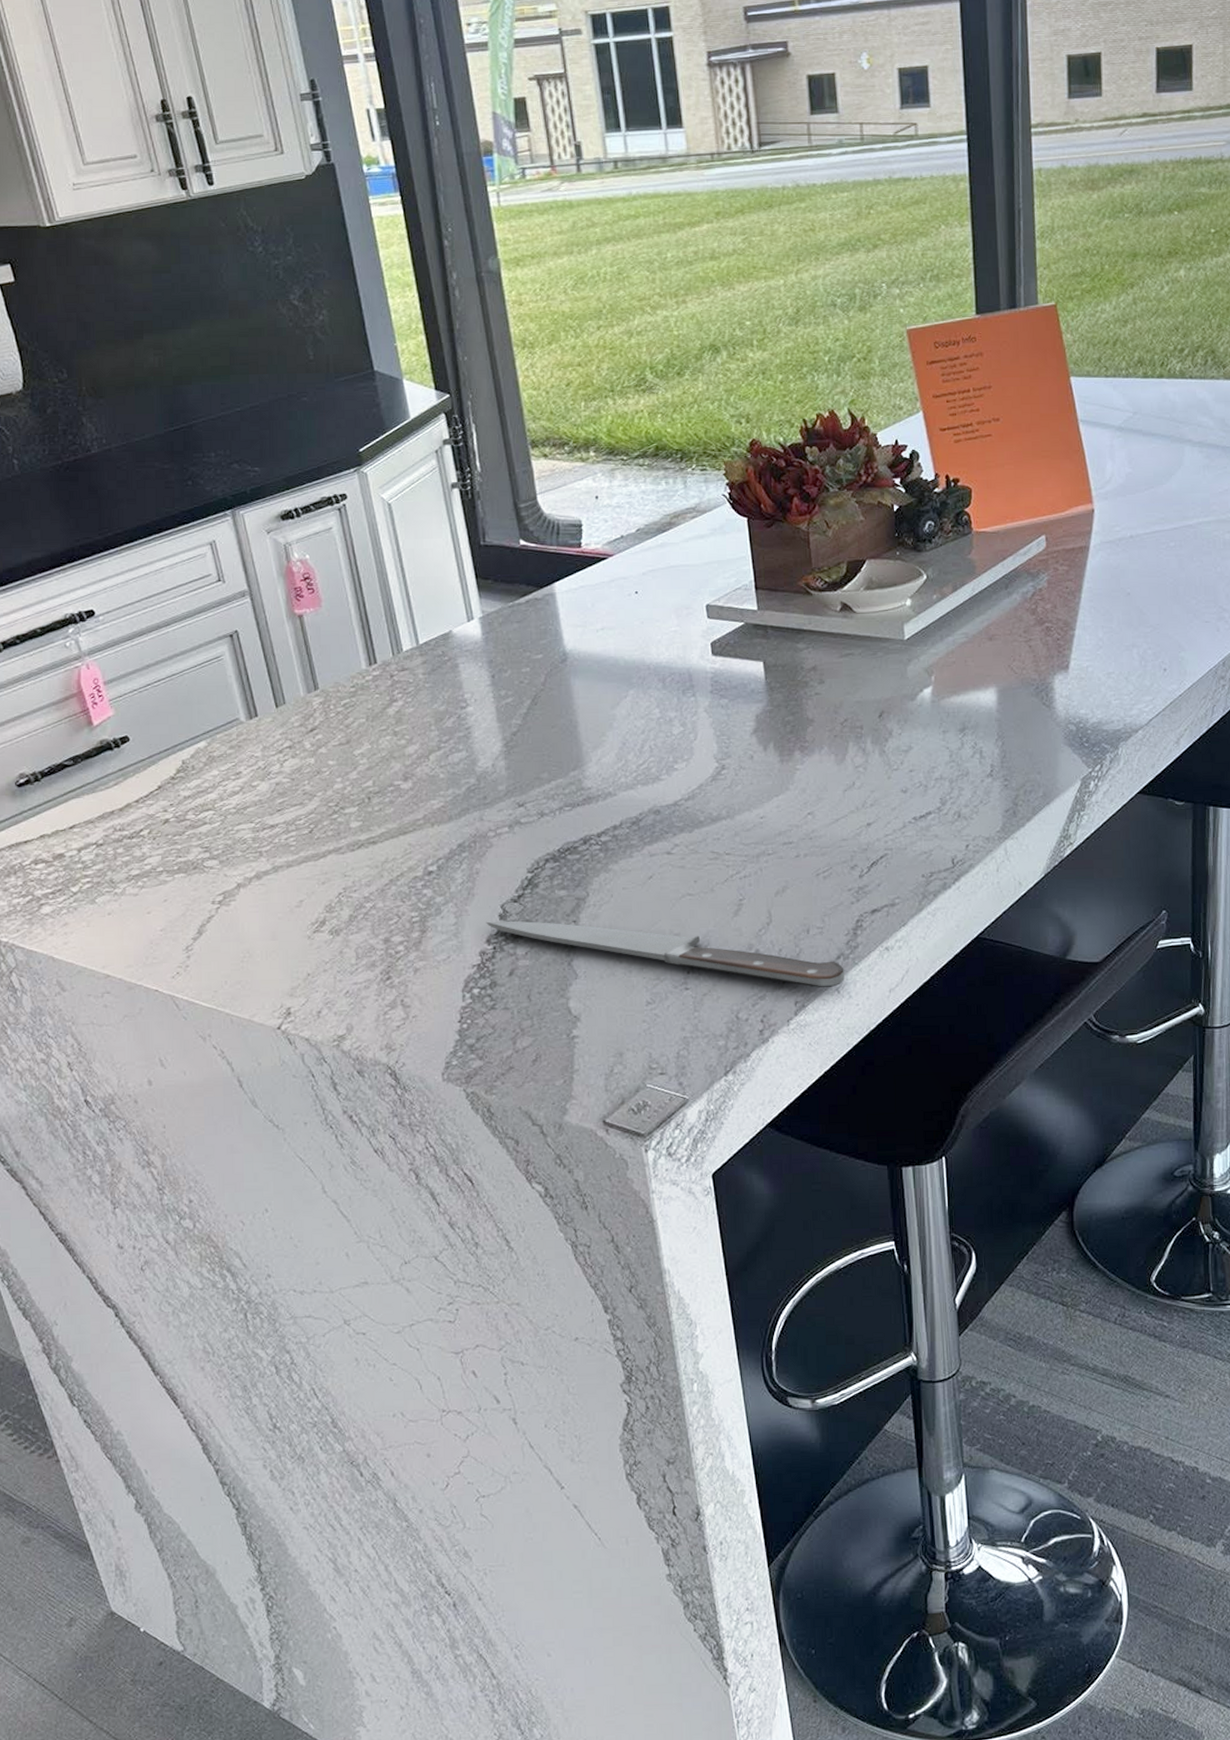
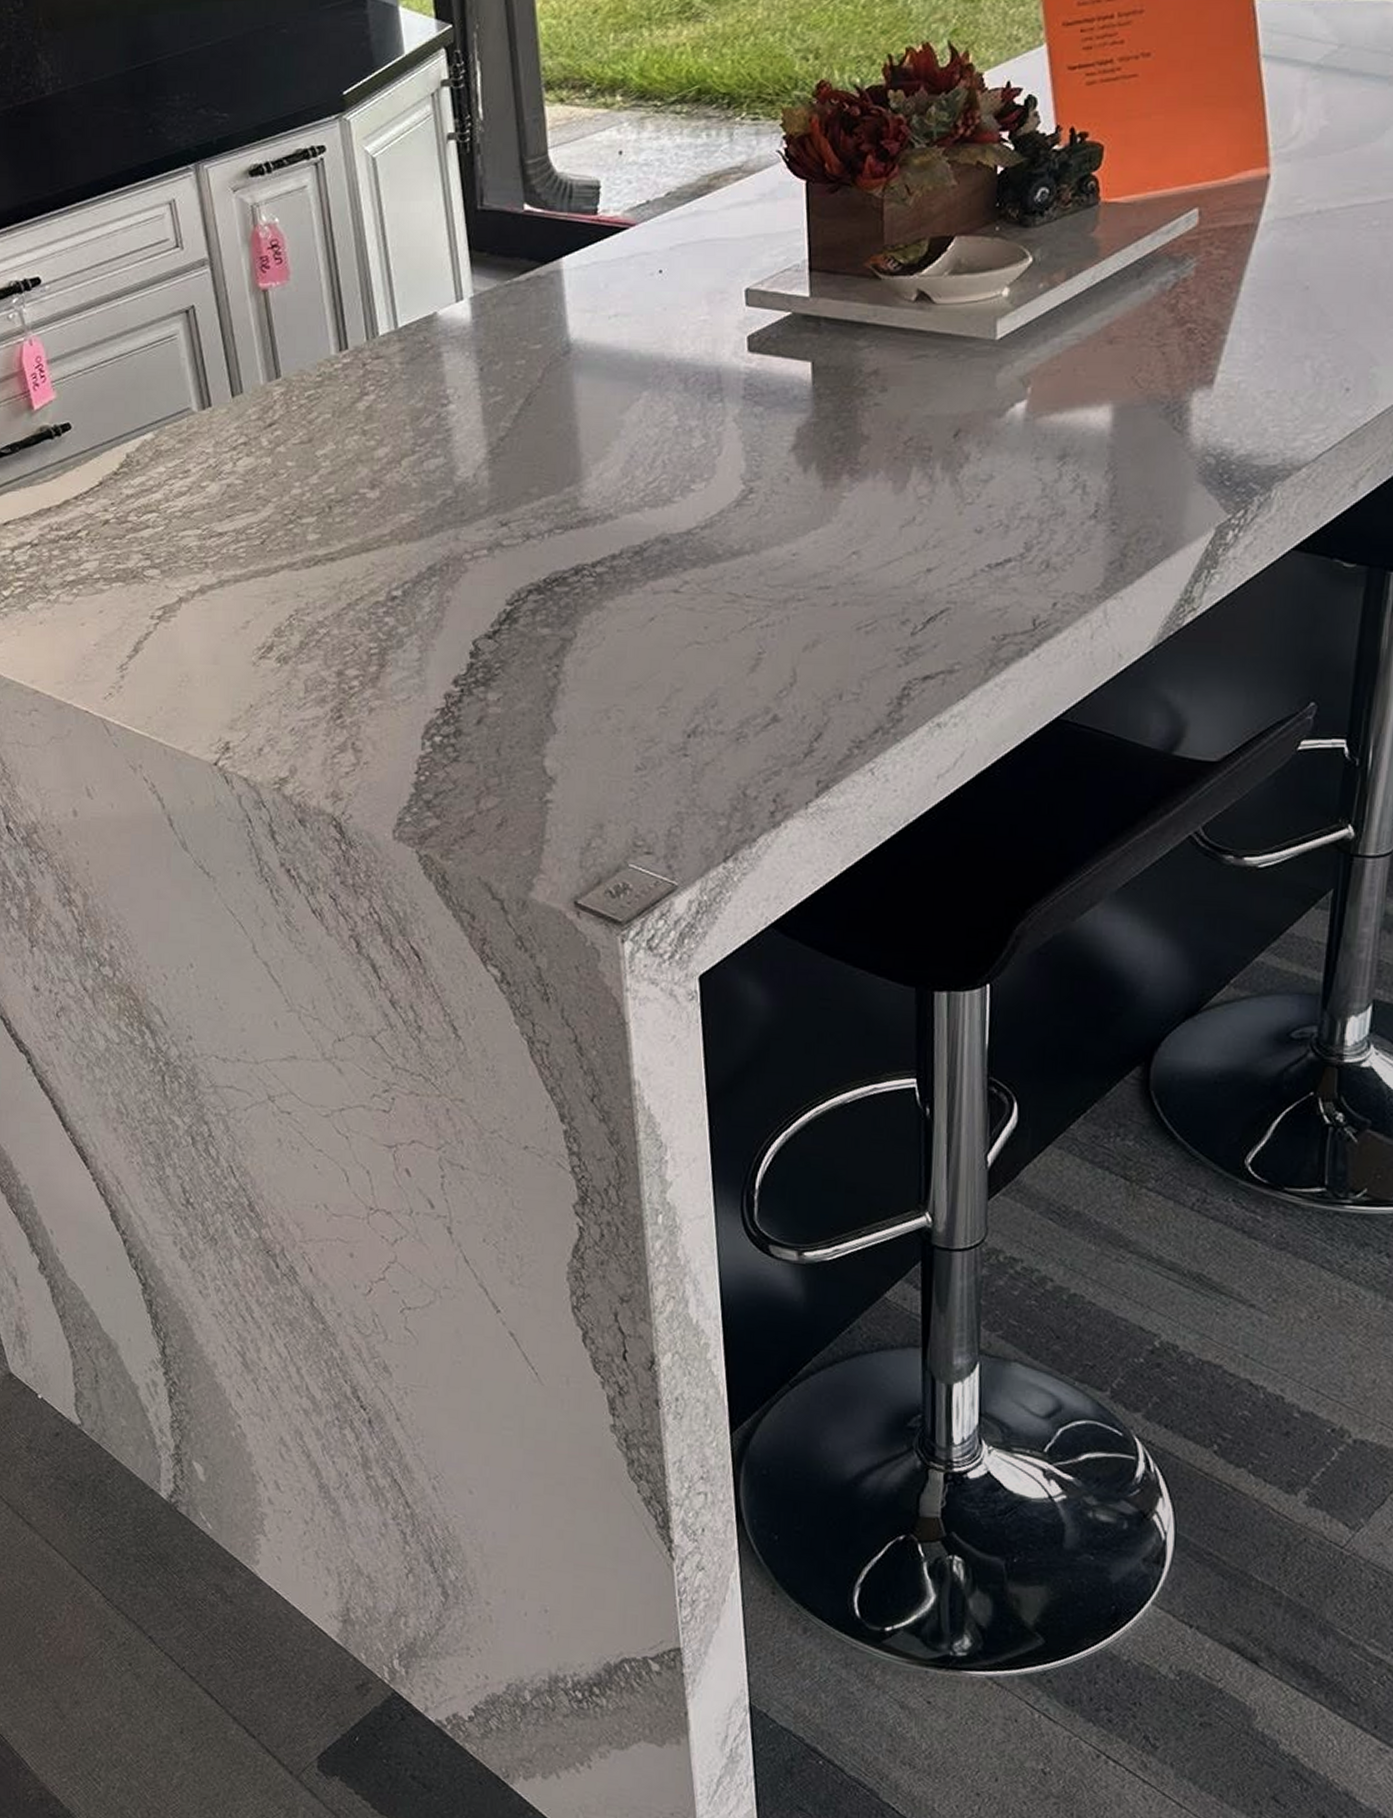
kitchen knife: present [486,920,844,987] -> none [454,659,882,767]

